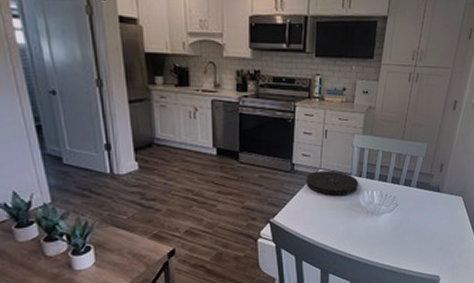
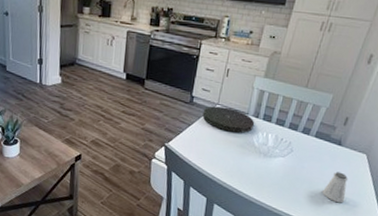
saltshaker: none [429,217,450,248] -> present [322,172,349,203]

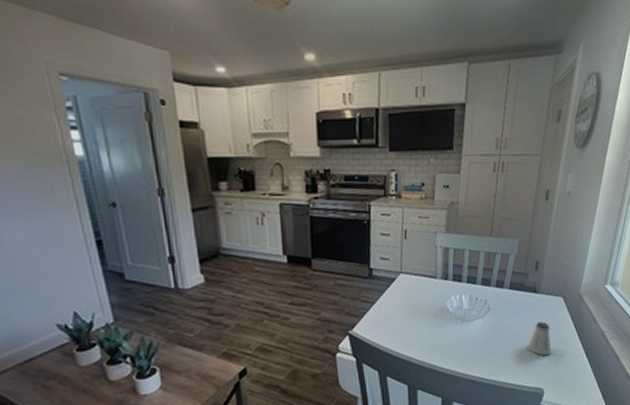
plate: present [202,106,255,133] -> none [385,274,445,302]

